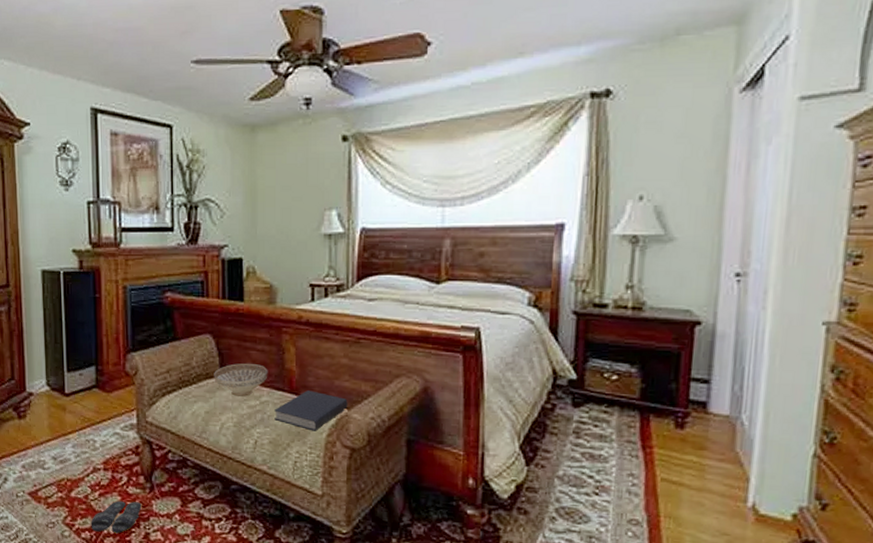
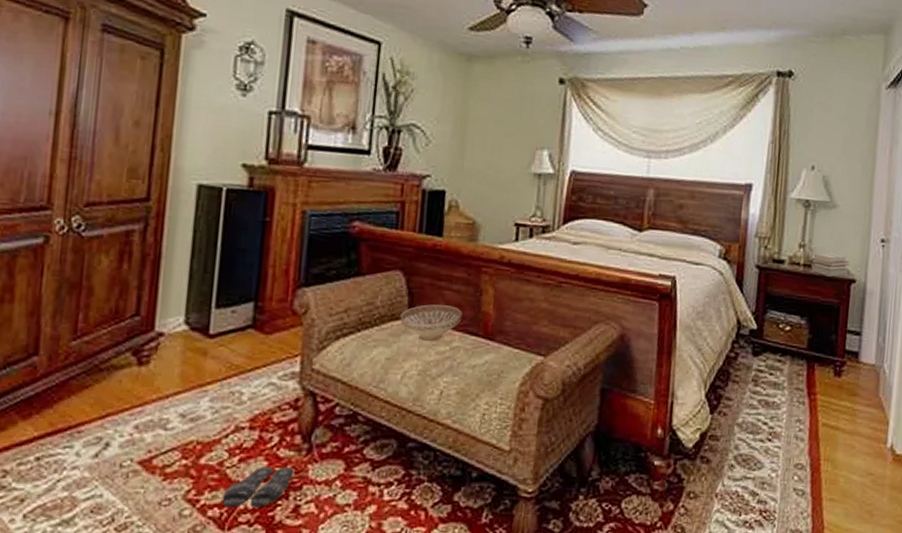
book: present [274,390,348,431] -> none [464,335,545,380]
books: none [642,293,693,320] -> present [811,253,850,277]

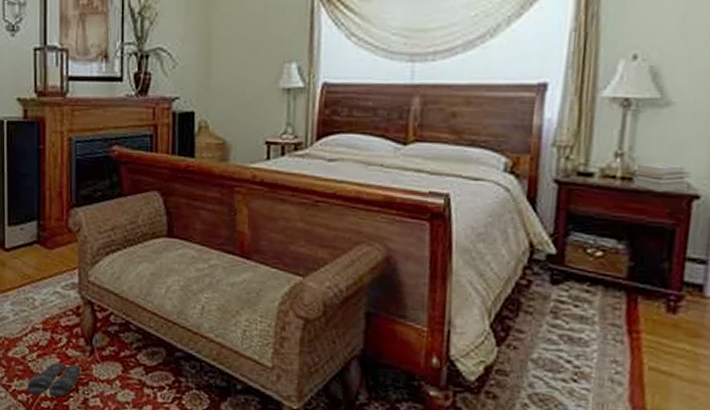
decorative bowl: present [400,304,463,341] -> none [160,223,218,259]

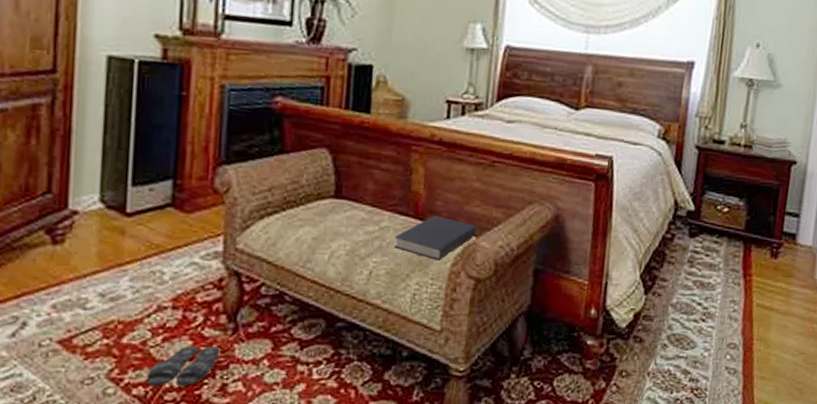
book: none [223,255,303,299] -> present [394,215,477,261]

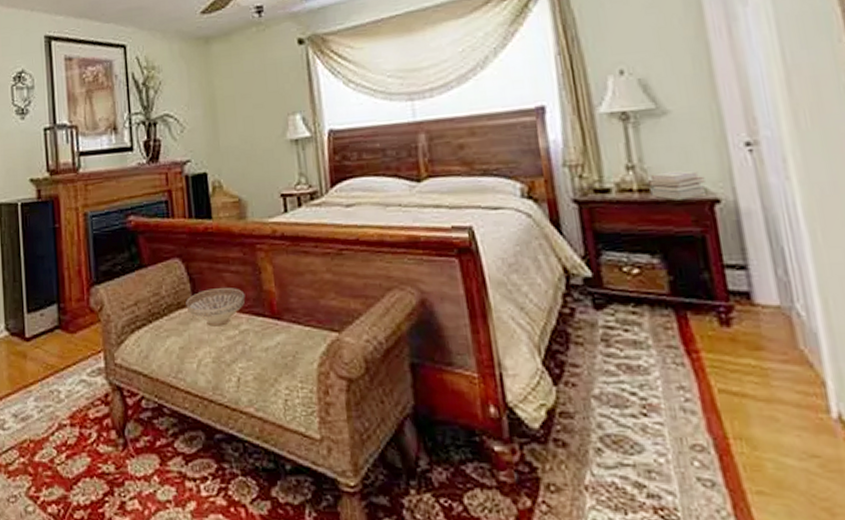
slippers: present [147,346,220,387] -> none [57,463,115,505]
decorative bowl: none [326,183,392,221] -> present [186,287,246,326]
book: present [394,215,477,261] -> none [256,313,338,361]

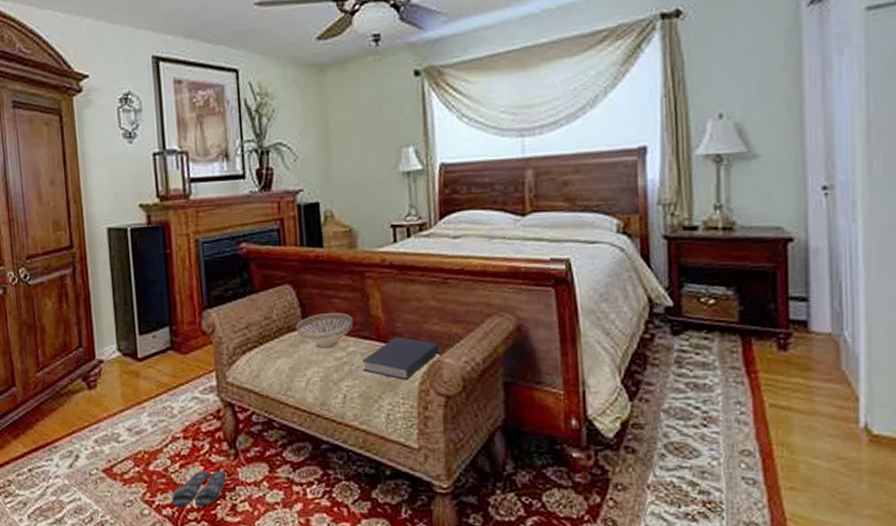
slippers: none [57,463,115,505] -> present [172,471,227,508]
book: none [256,313,338,361] -> present [362,337,439,380]
books: present [648,170,708,200] -> none [733,211,783,238]

